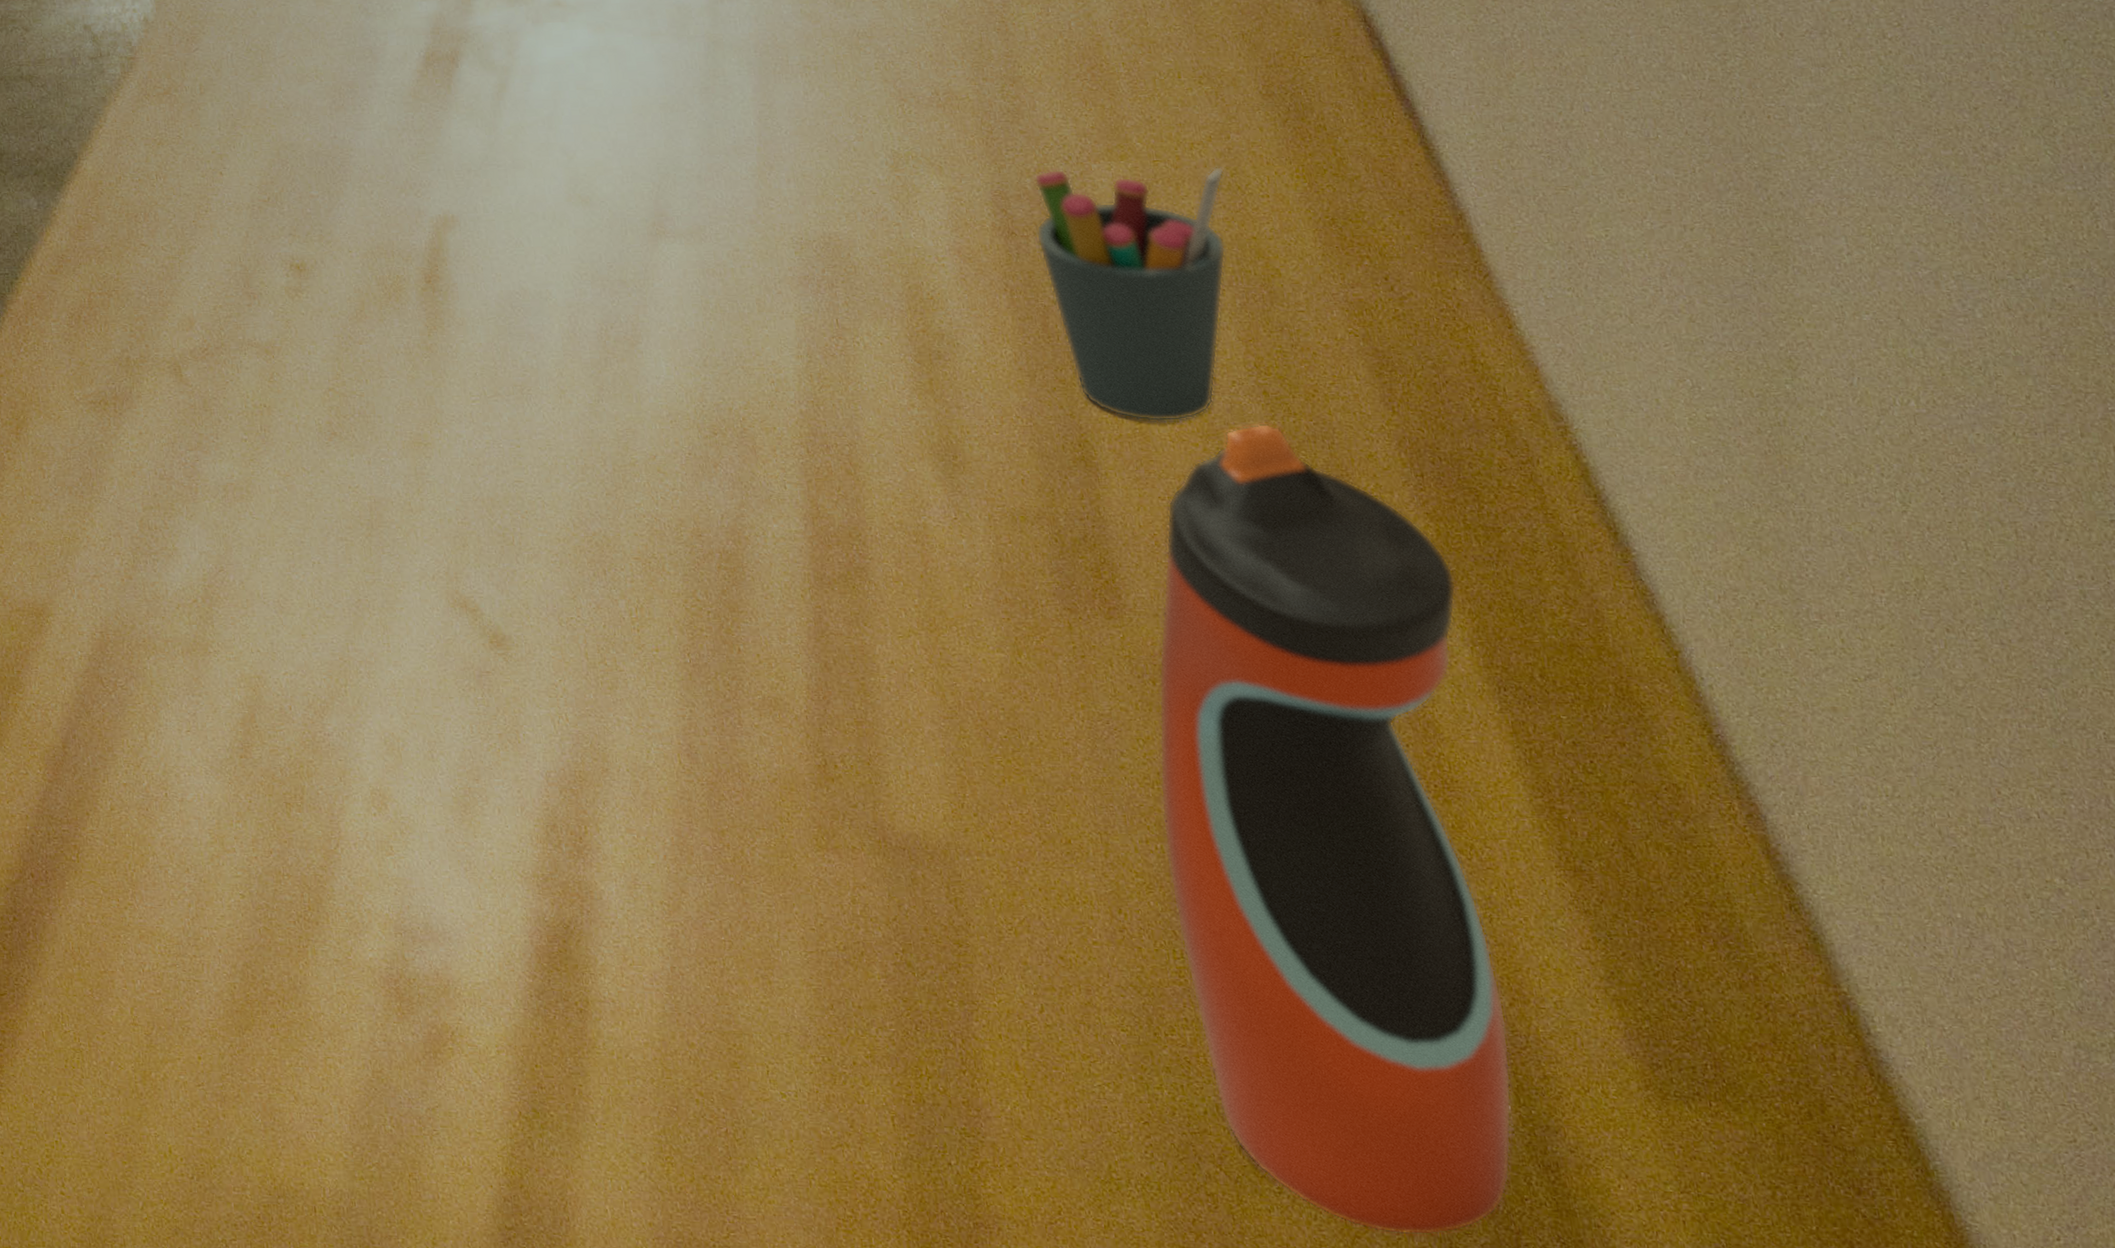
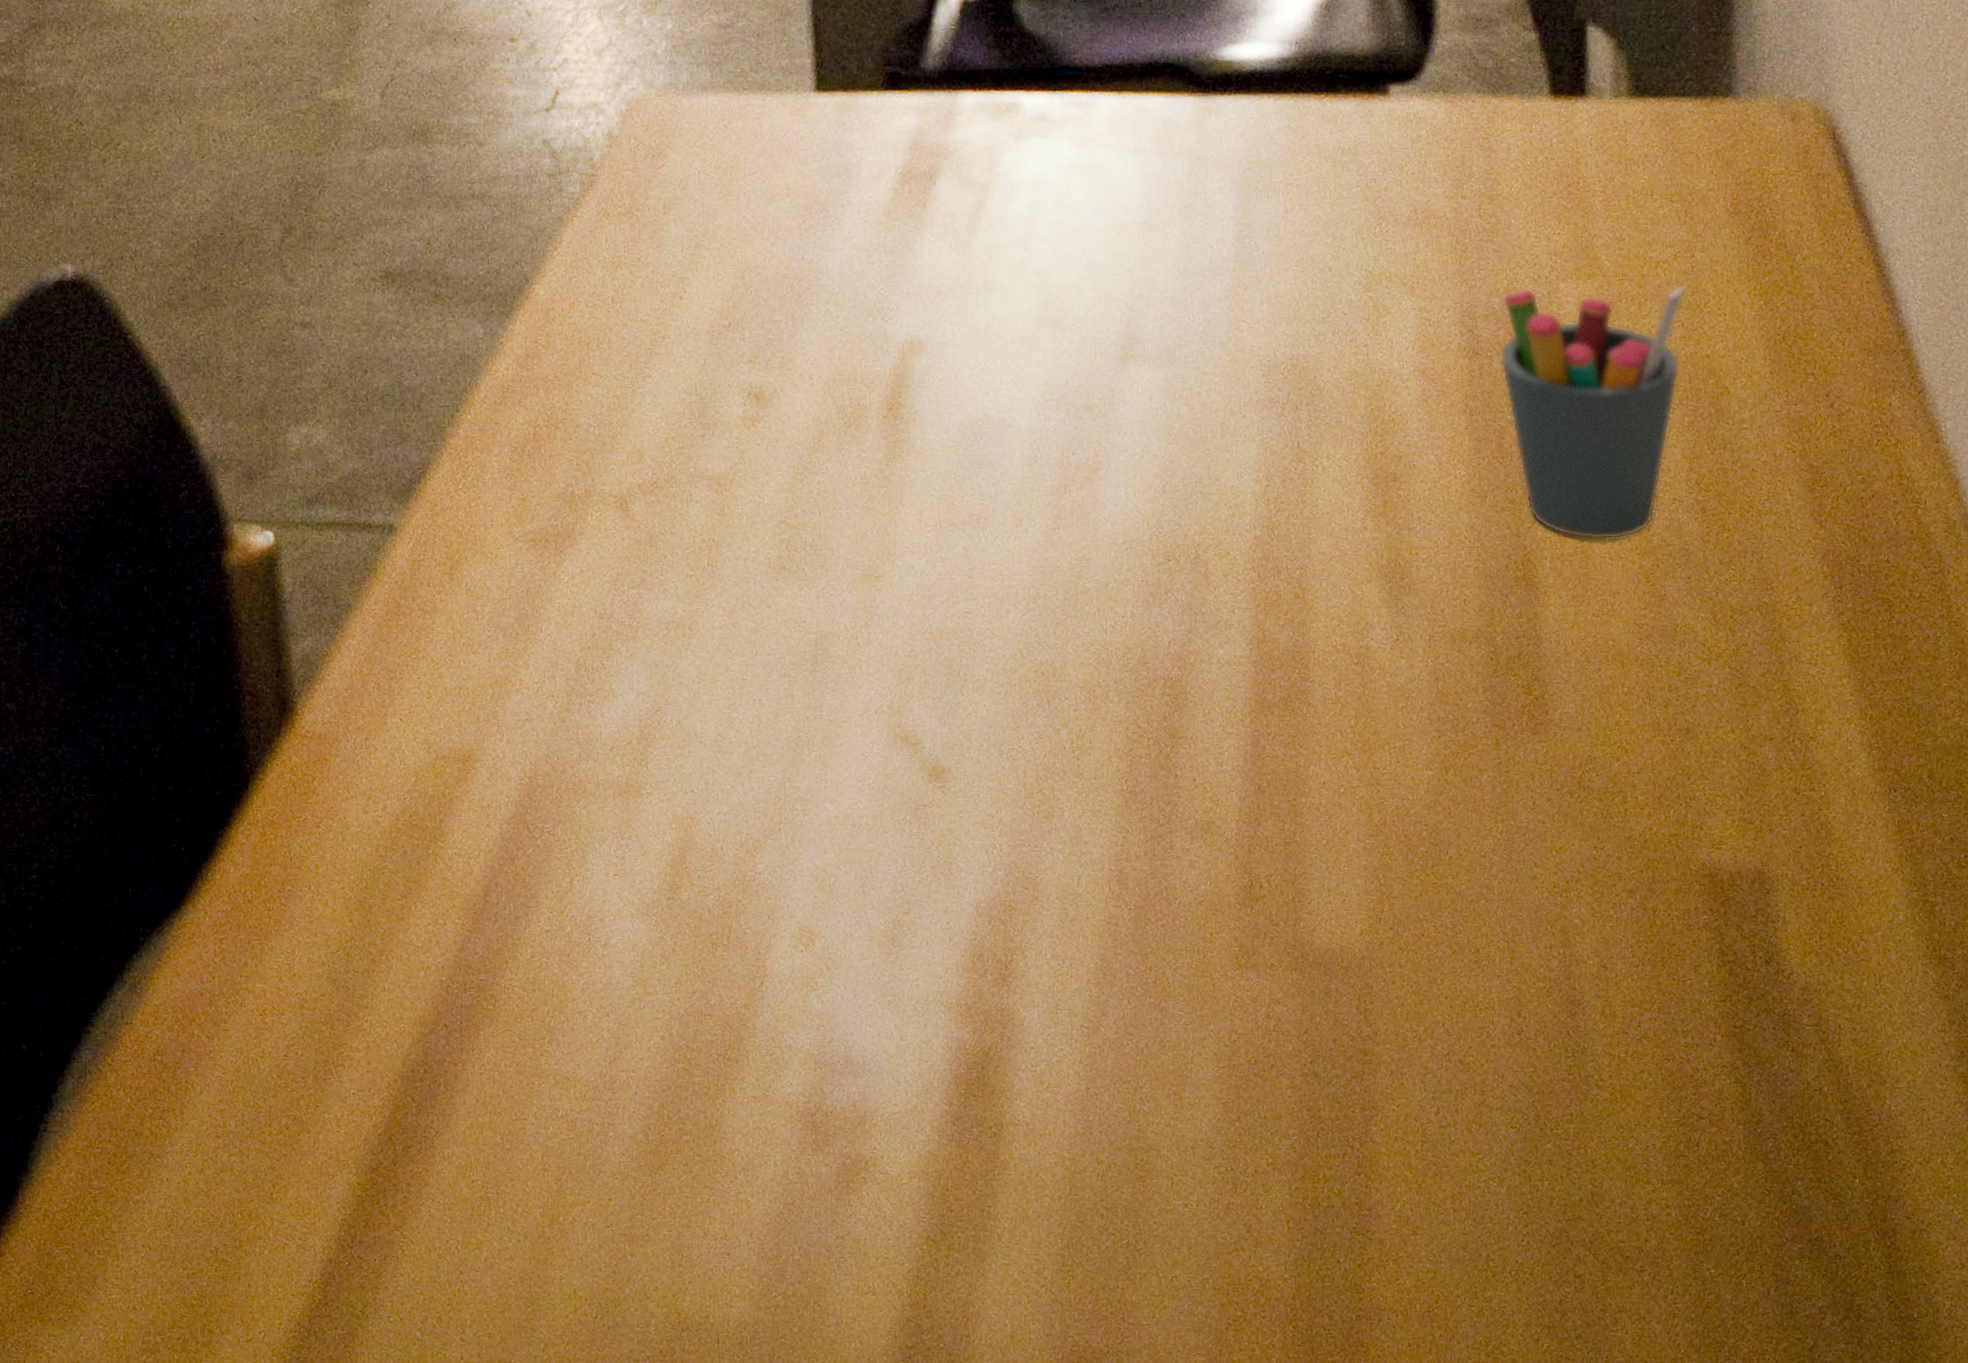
water bottle: present [1158,423,1513,1236] -> none [1566,539,1863,1303]

